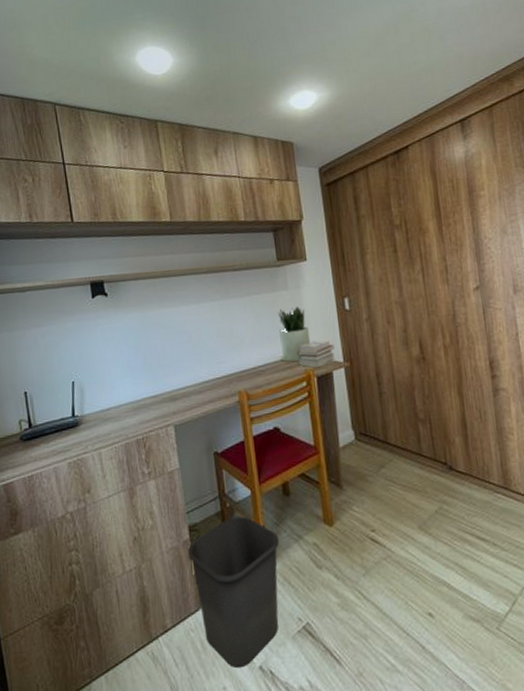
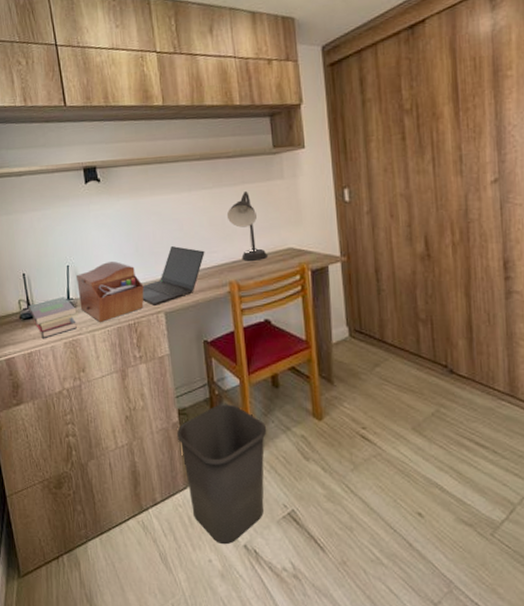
books: none [30,414,82,459] -> present [28,297,77,338]
sewing box: none [82,375,153,439] -> present [76,262,144,322]
laptop: none [150,358,214,419] -> present [142,246,205,306]
desk lamp: none [234,302,275,370] -> present [226,192,267,261]
planter: present [279,306,311,363] -> none [272,196,306,255]
books: present [297,340,336,369] -> none [292,232,332,262]

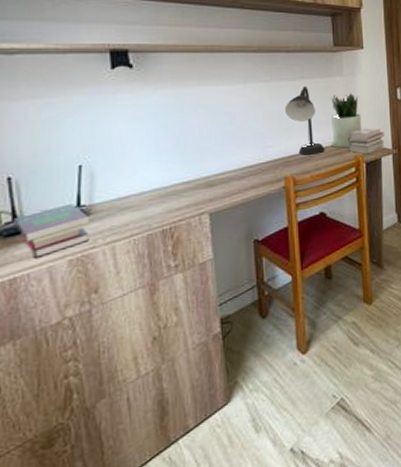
sewing box: present [76,262,144,322] -> none [92,159,185,231]
laptop: present [142,246,205,306] -> none [181,141,259,207]
waste bin: present [176,404,267,544] -> none [217,302,319,456]
planter: none [272,196,306,255] -> present [330,93,362,149]
books: none [292,232,332,262] -> present [348,127,385,155]

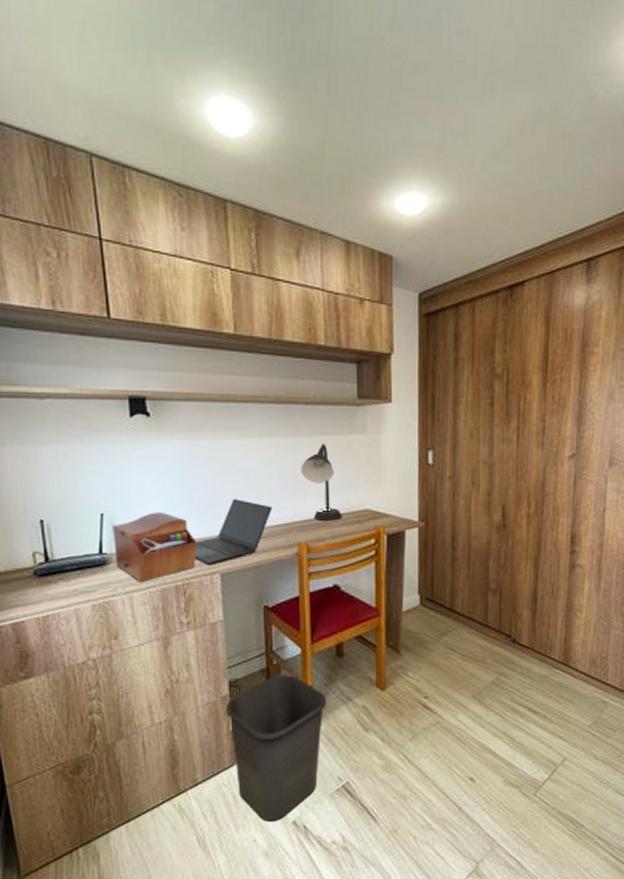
books: present [14,203,89,258] -> none [46,550,110,599]
sewing box: none [92,159,185,231] -> present [113,512,197,582]
laptop: none [181,141,259,207] -> present [194,499,272,565]
waste bin: none [217,302,319,456] -> present [225,674,327,822]
planter: present [330,93,362,149] -> none [348,454,386,517]
books: present [348,127,385,155] -> none [369,494,410,525]

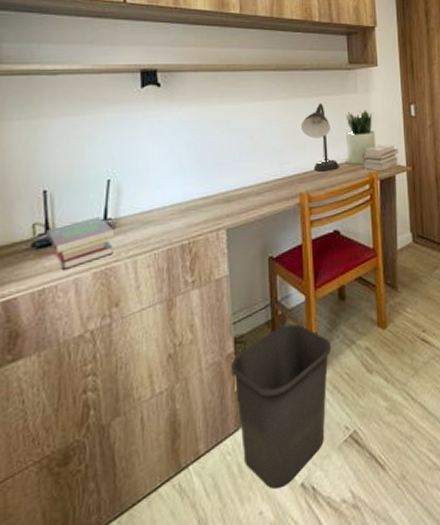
books: none [46,550,110,599] -> present [46,216,114,270]
sewing box: present [113,512,197,582] -> none [119,174,203,245]
laptop: present [194,499,272,565] -> none [200,157,276,222]
planter: none [348,454,386,517] -> present [344,110,377,165]
books: none [369,494,410,525] -> present [363,144,399,172]

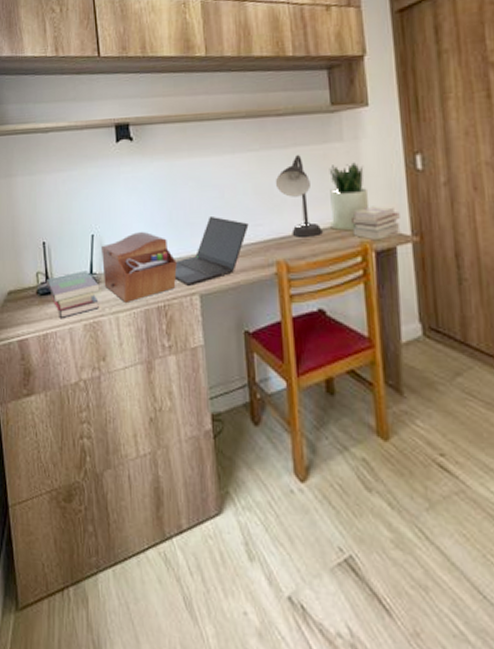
sewing box: none [119,174,203,245] -> present [102,232,177,302]
laptop: none [200,157,276,222] -> present [174,217,249,286]
waste bin: present [230,323,332,489] -> none [208,411,319,593]

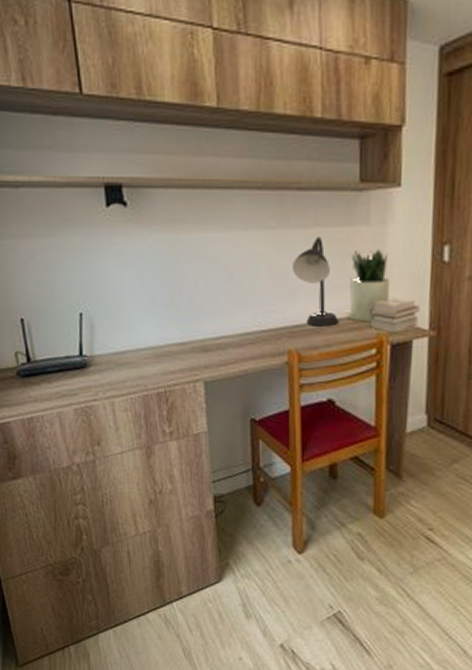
books: present [47,270,99,318] -> none [28,352,91,402]
sewing box: present [102,232,177,302] -> none [92,313,179,387]
laptop: present [174,217,249,286] -> none [176,300,260,372]

